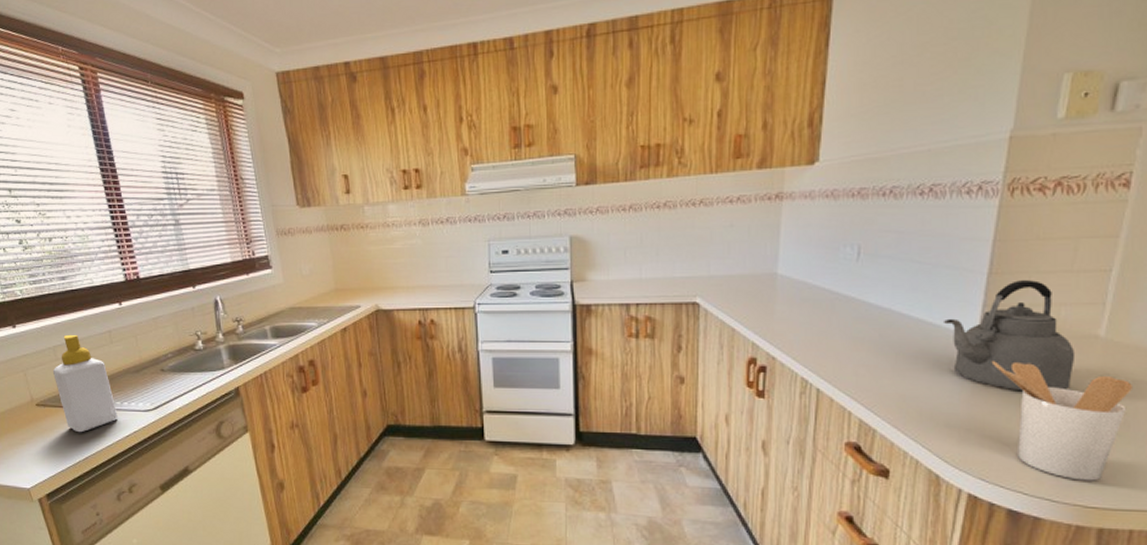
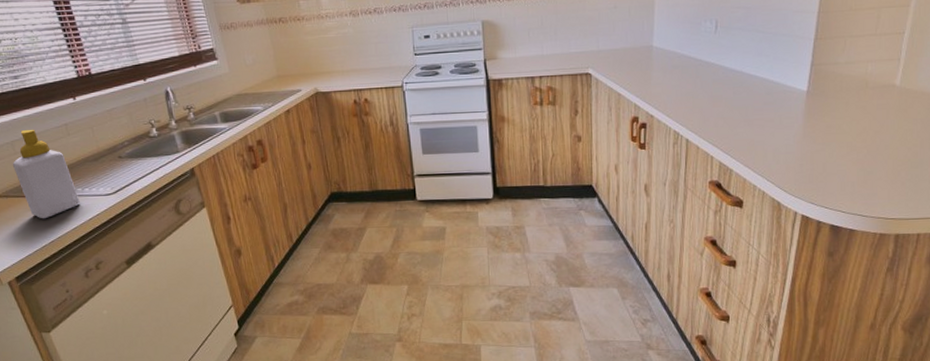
kettle: present [942,280,1076,392] -> none [781,43,879,132]
utensil holder: present [991,361,1132,481] -> none [817,108,919,199]

